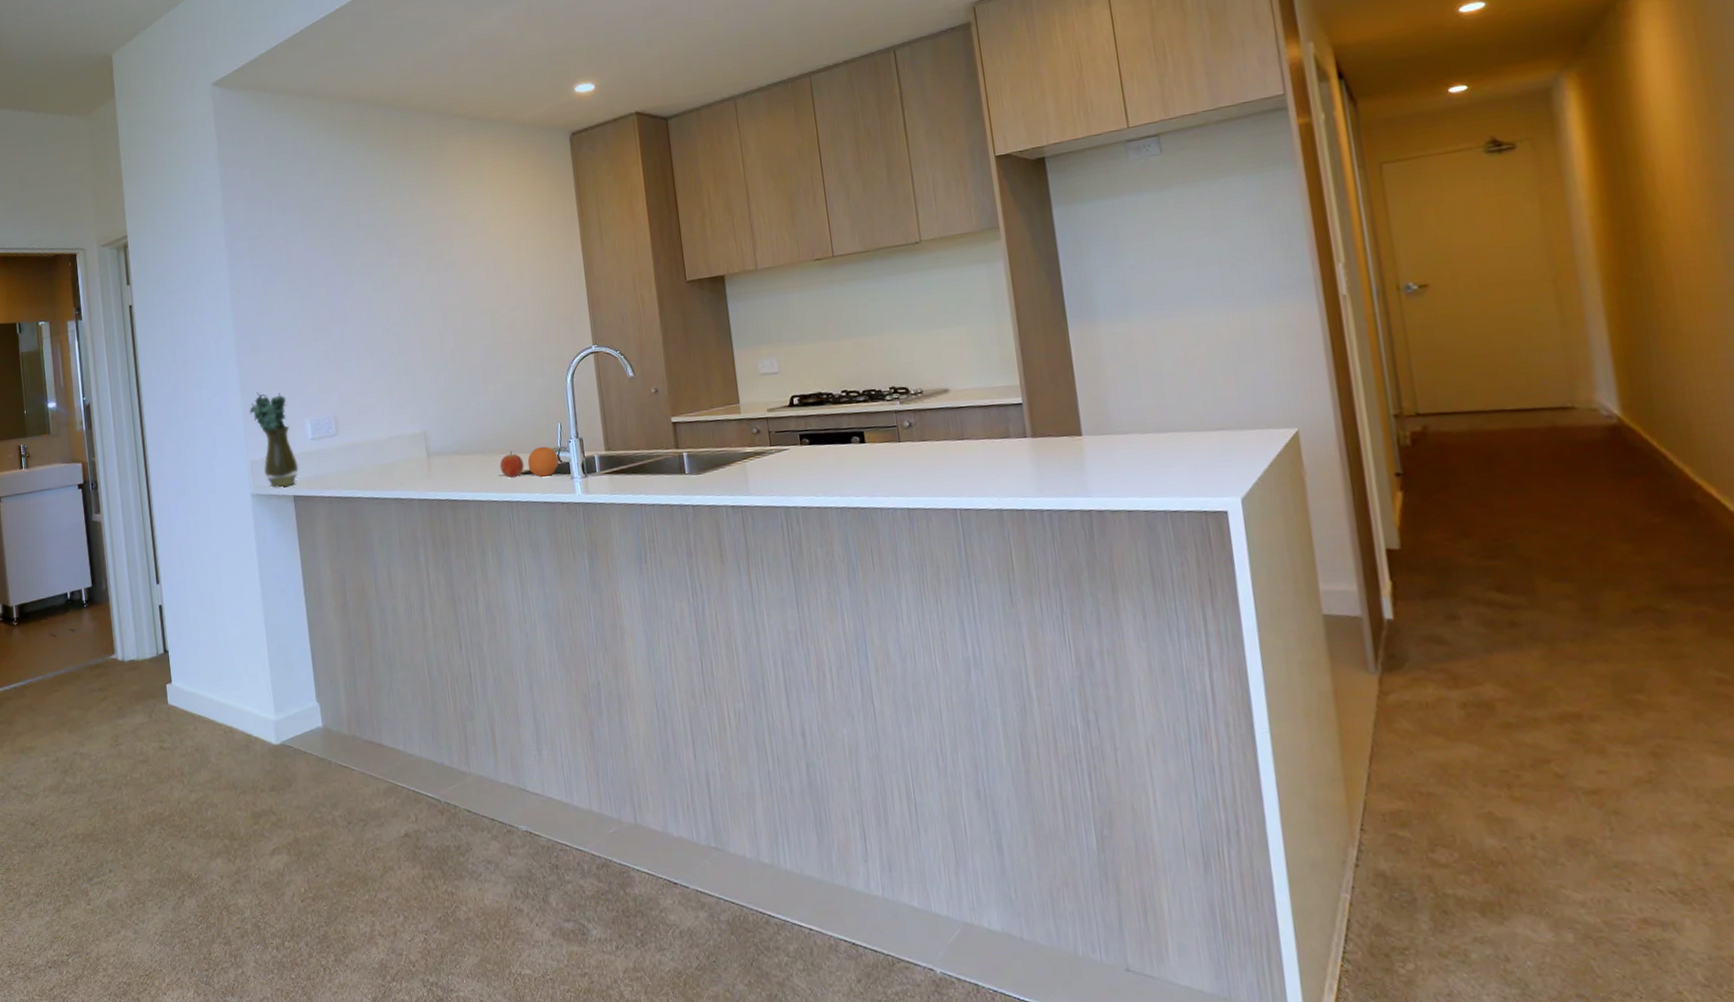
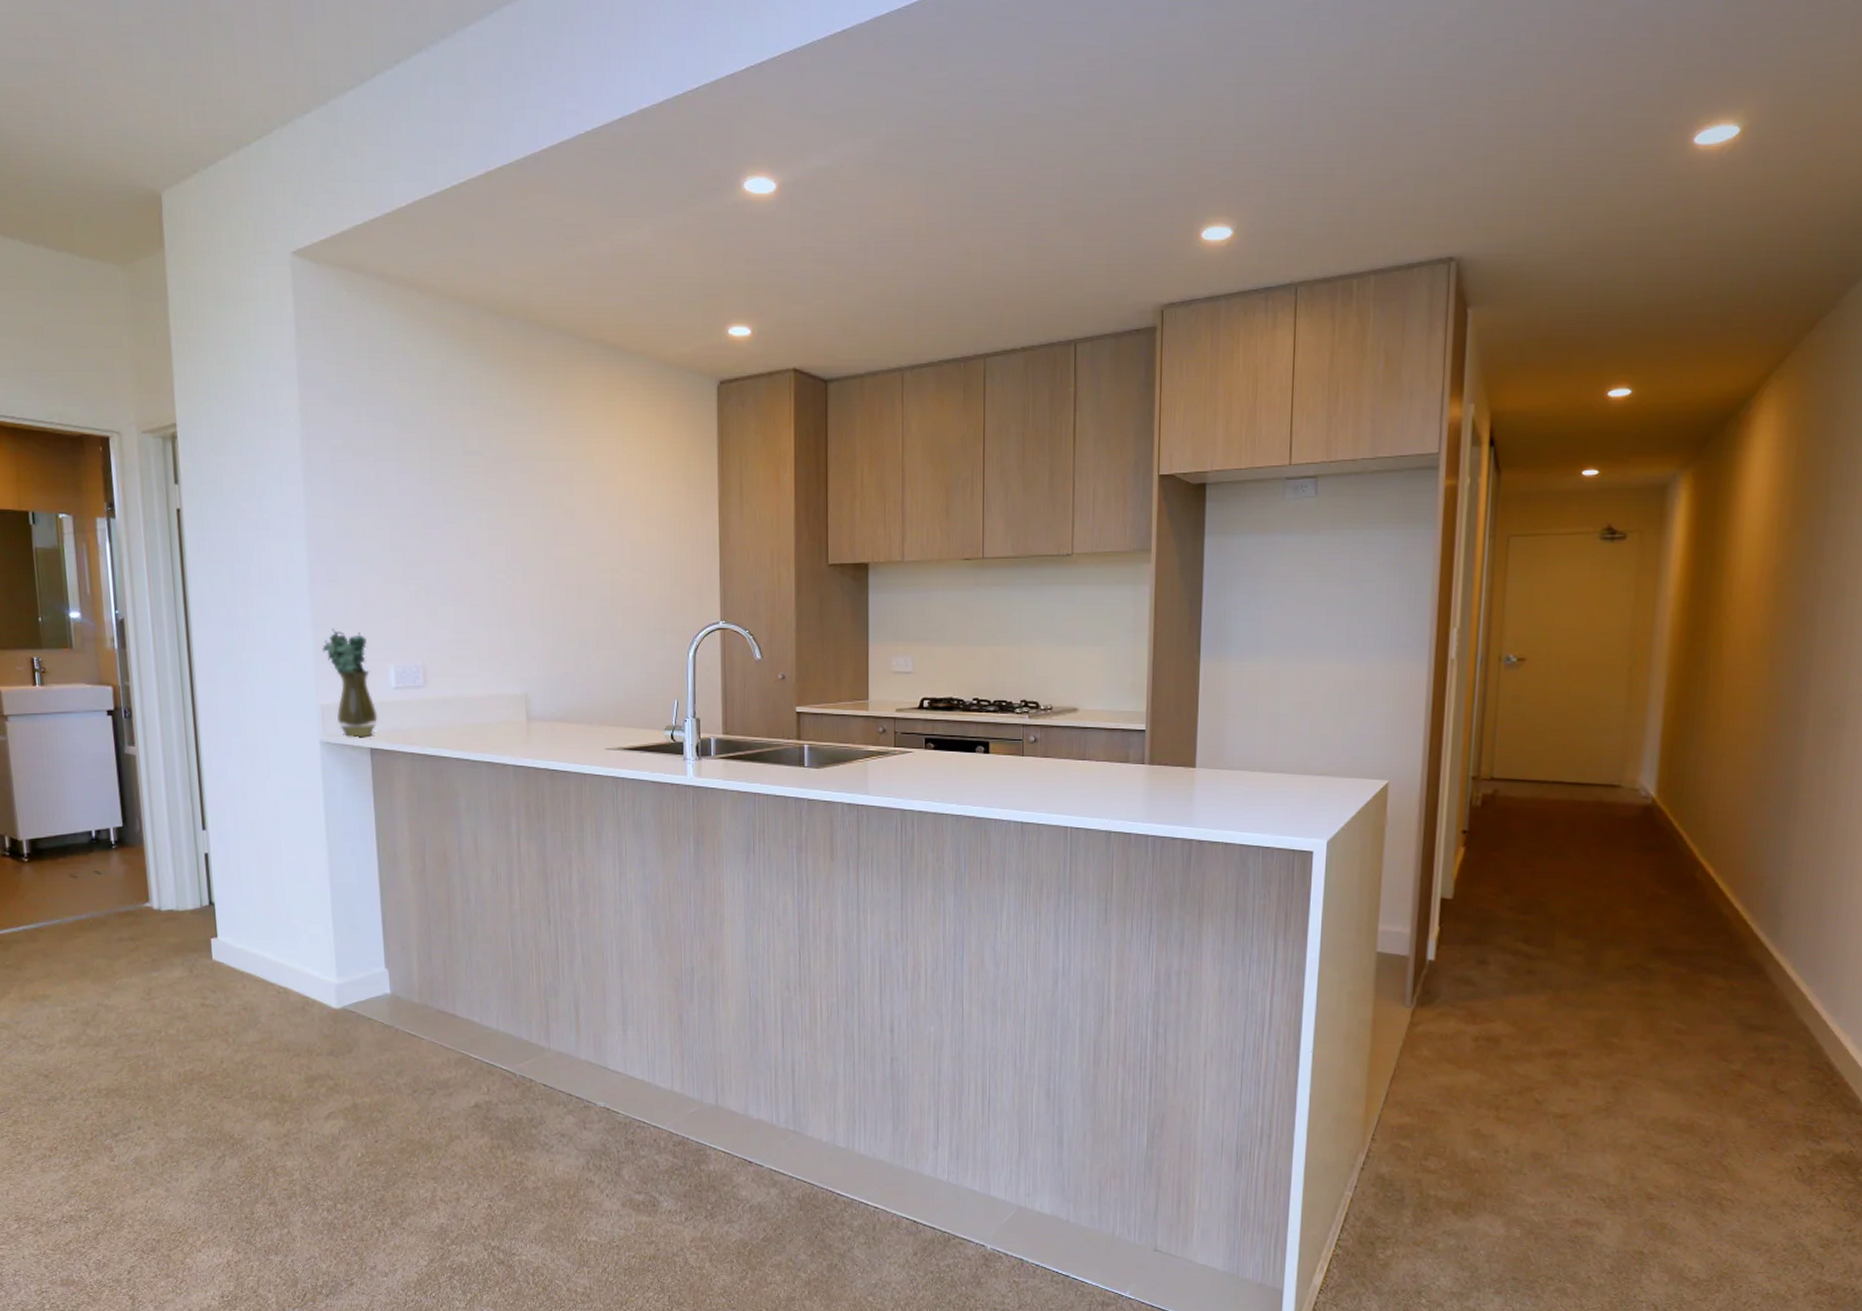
fruit: present [499,451,524,479] -> none [607,724,634,753]
fruit: present [527,446,560,478] -> none [638,723,673,756]

